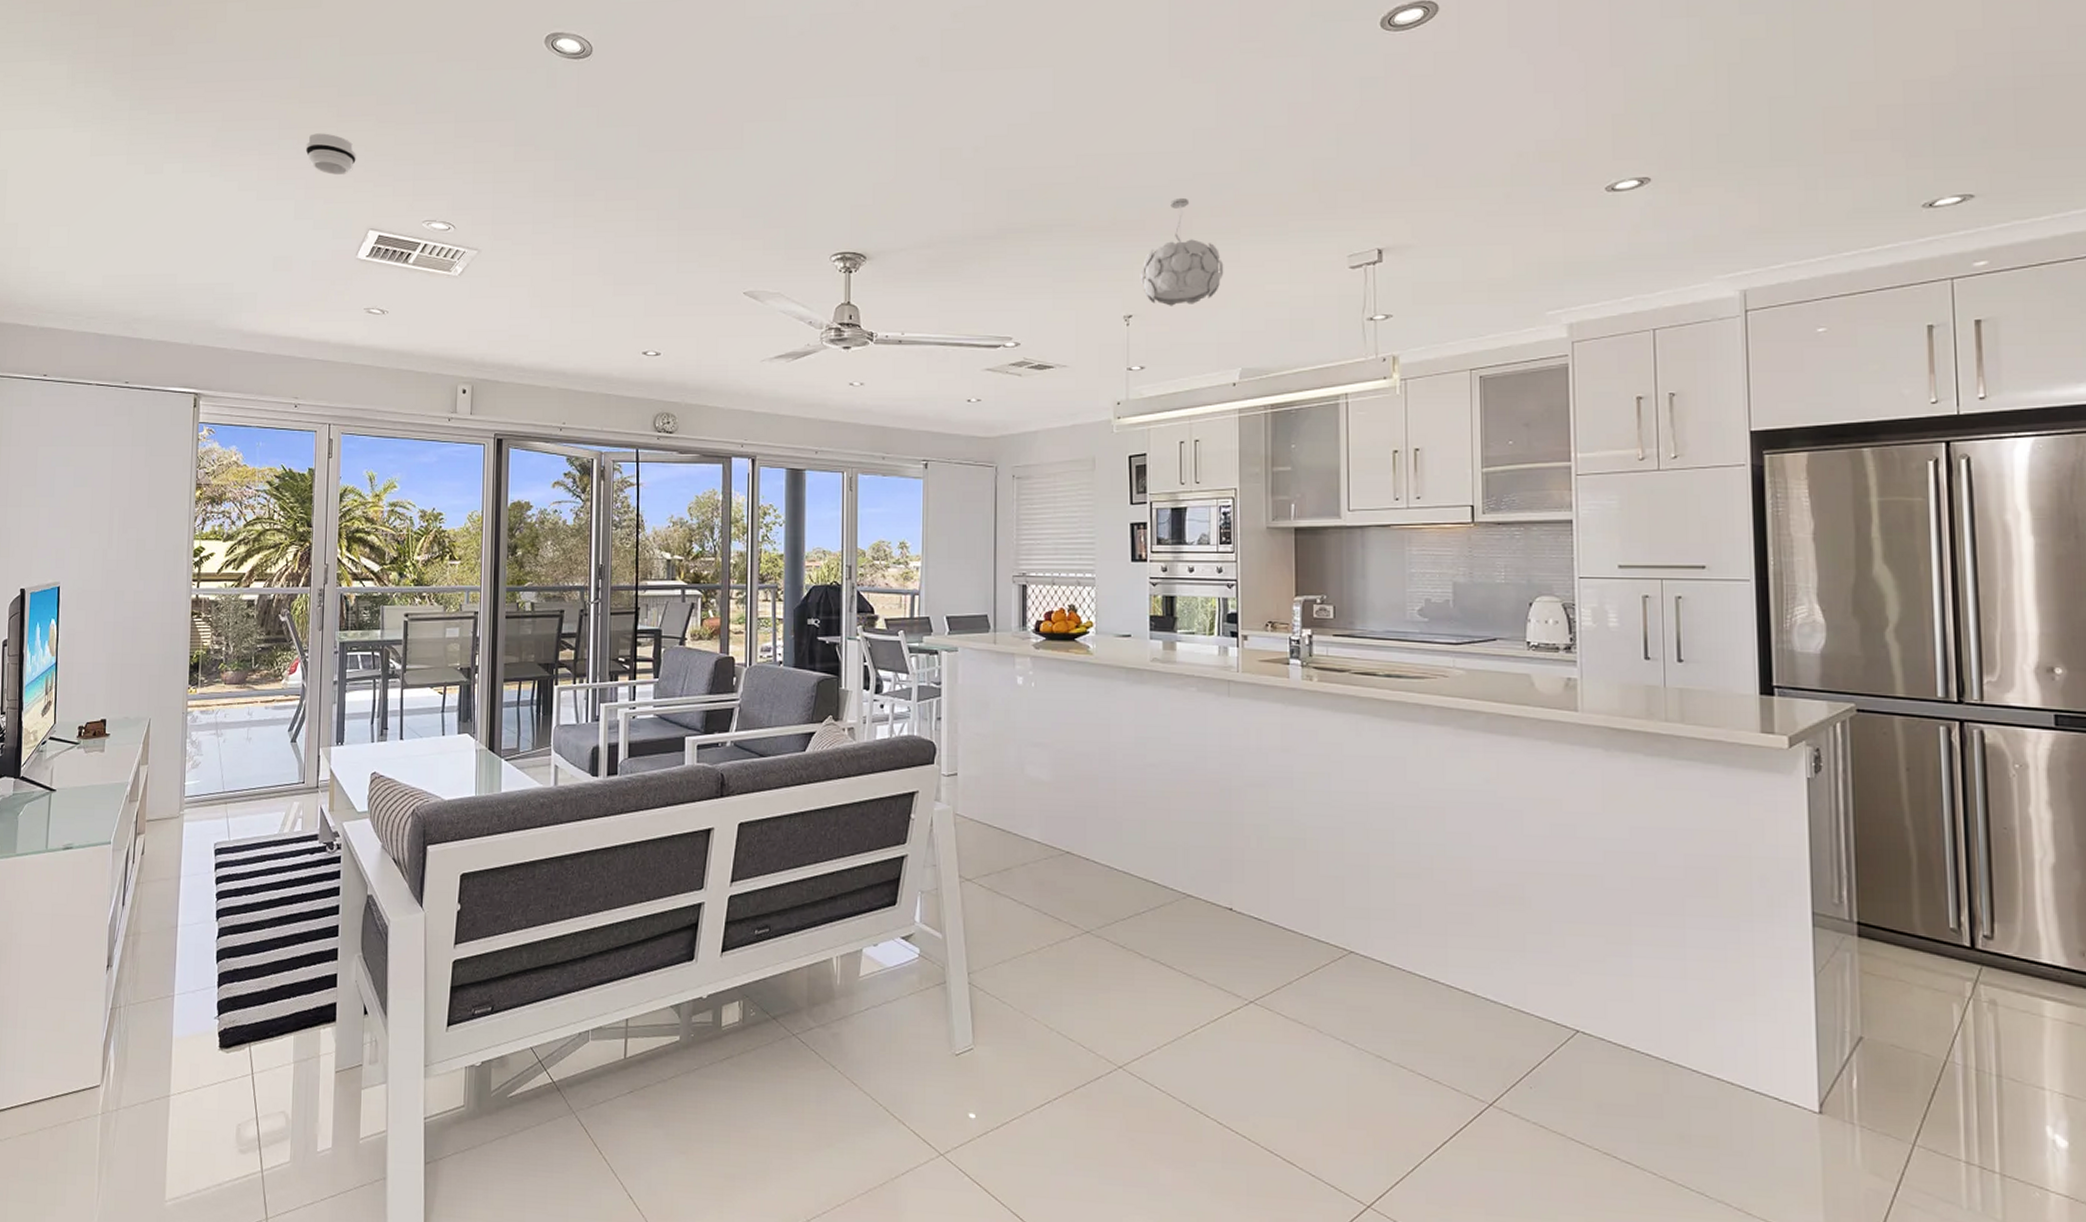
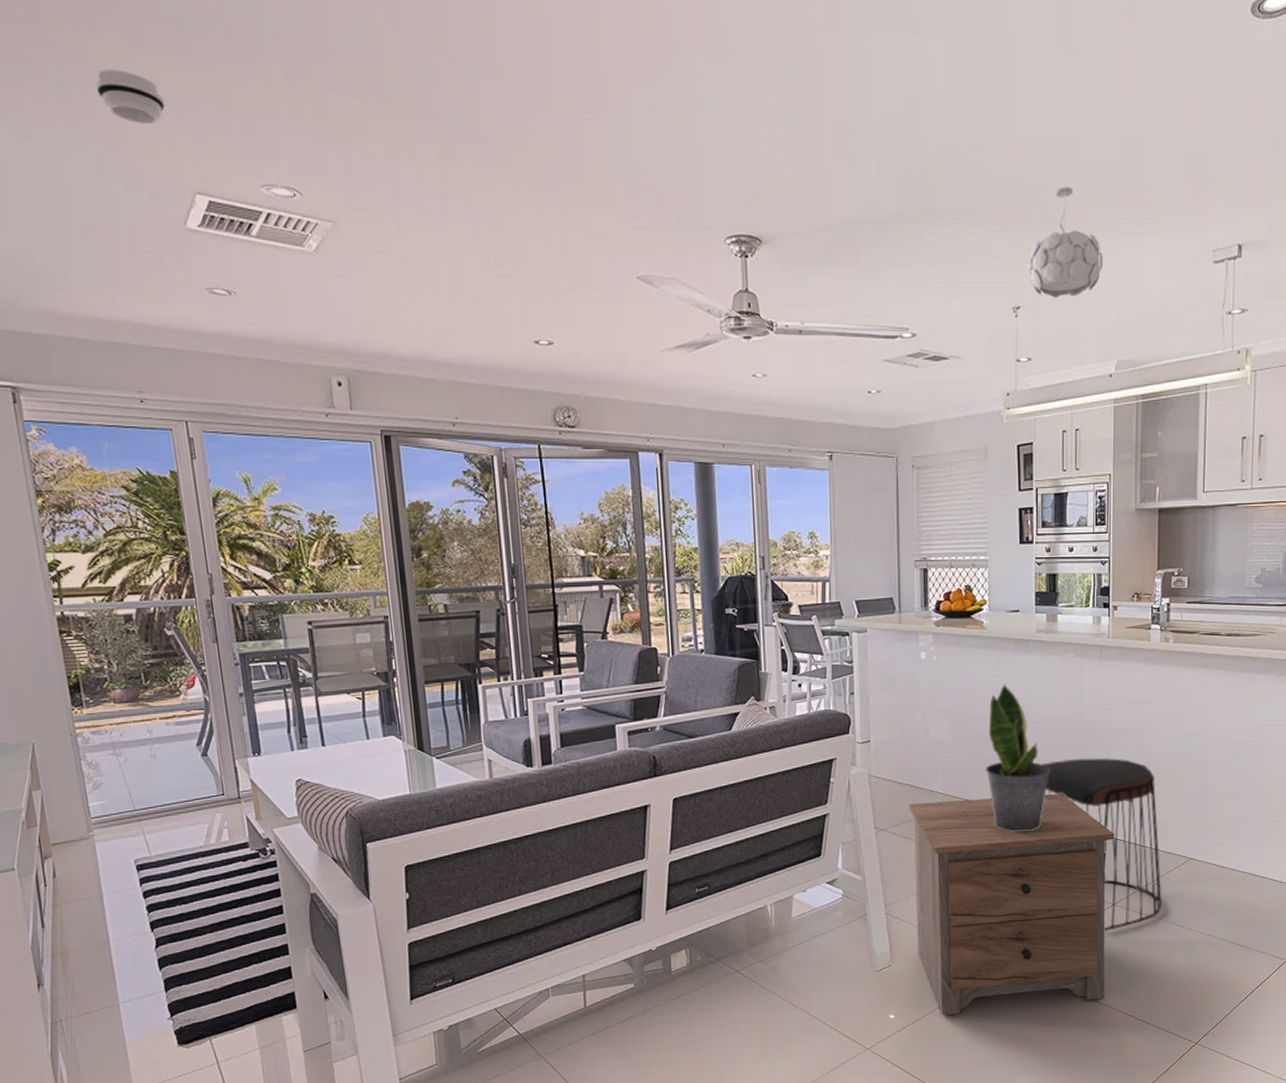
nightstand: none [999,851,1251,1127] -> present [909,793,1115,1015]
potted plant: none [1089,718,1169,898] -> present [985,684,1051,833]
stool: none [1159,812,1316,1036] -> present [1042,757,1163,931]

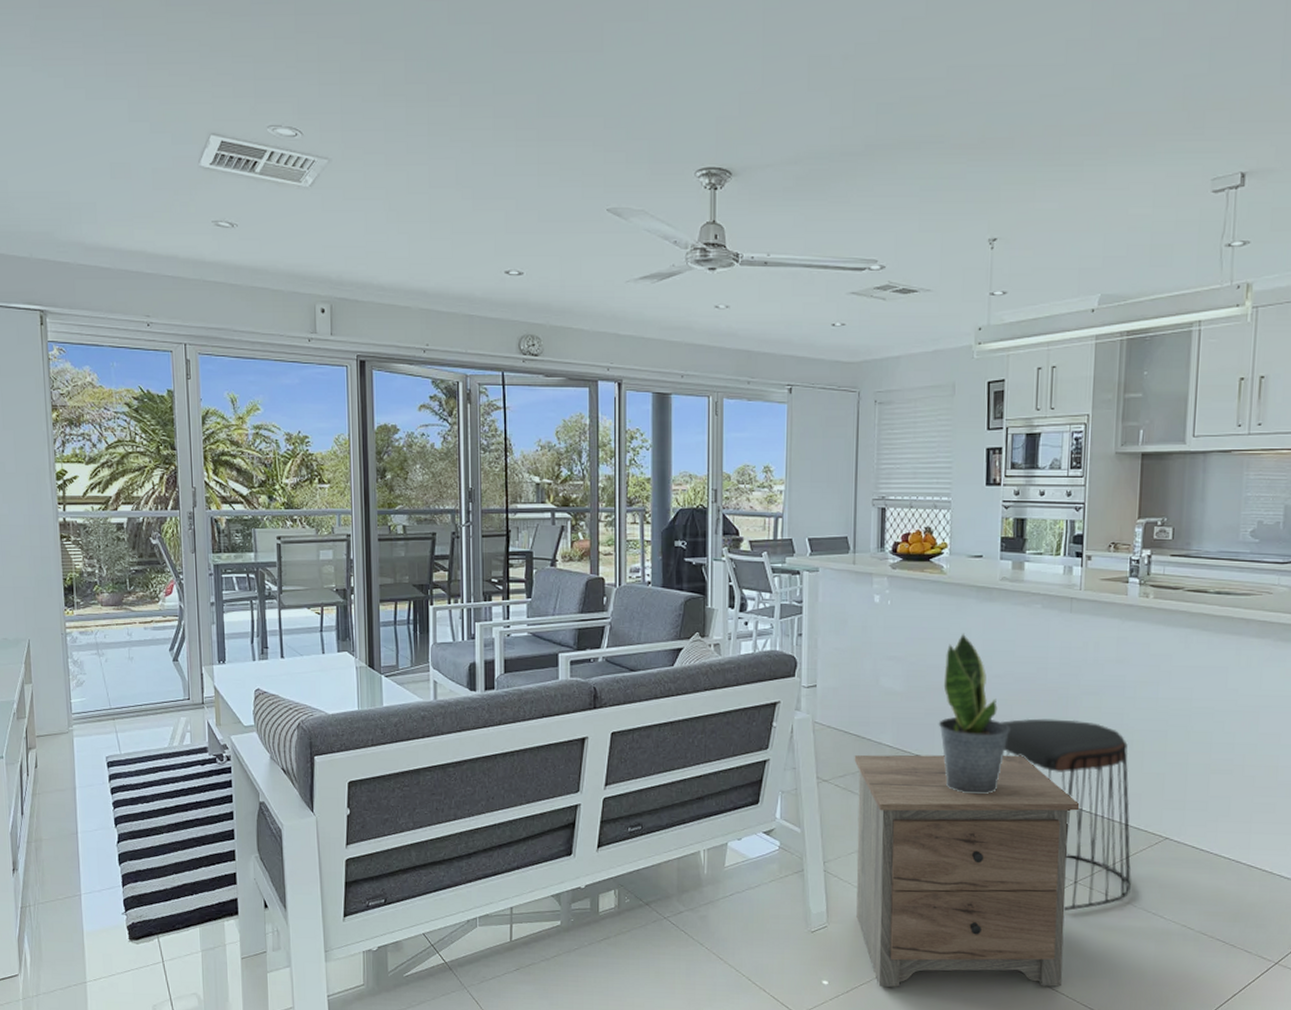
smoke detector: present [95,69,166,125] -> none [134,24,191,73]
pendant light: present [1027,186,1104,298] -> none [1006,114,1090,229]

